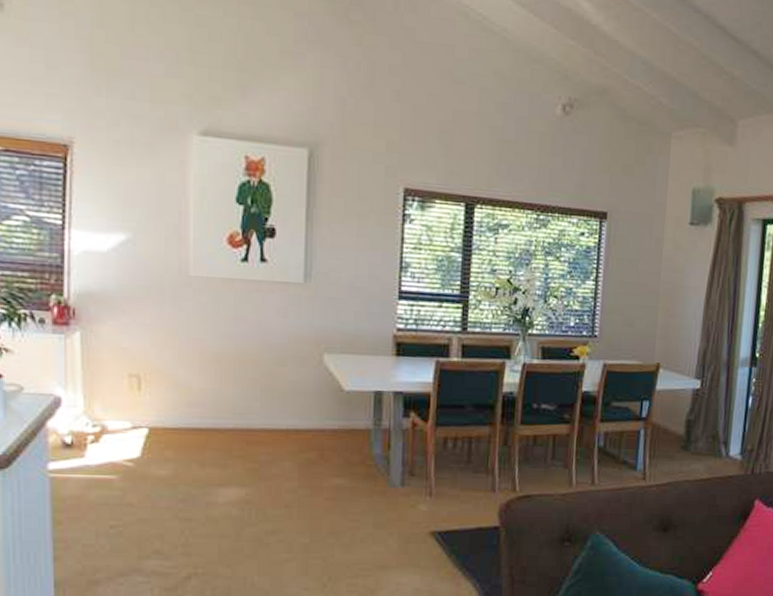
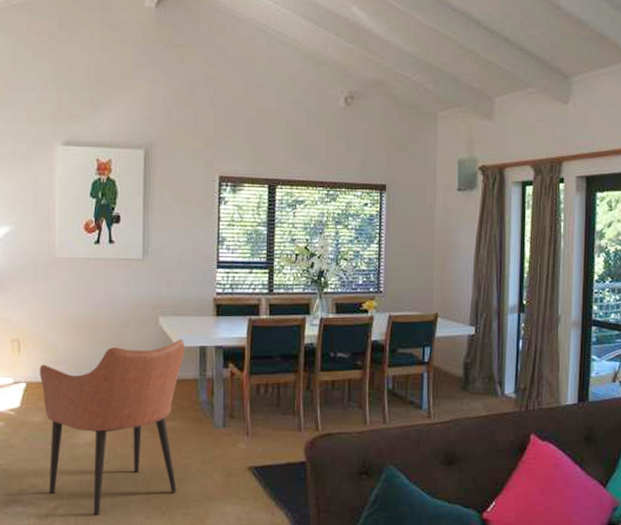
armchair: none [166,382,357,586] -> present [39,339,186,515]

